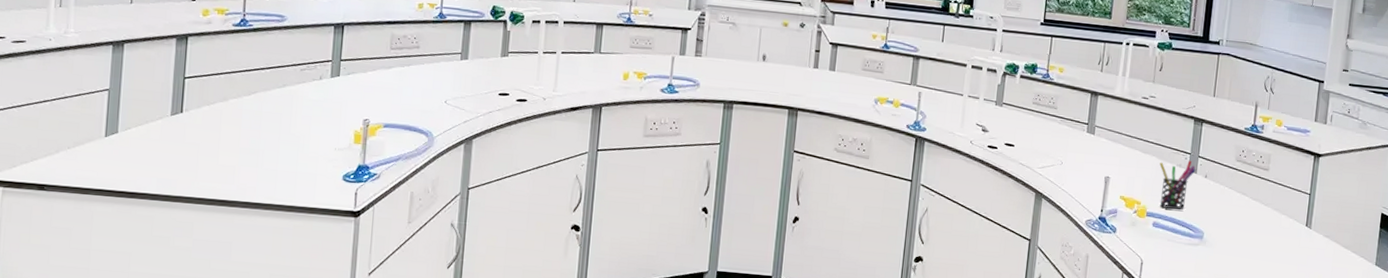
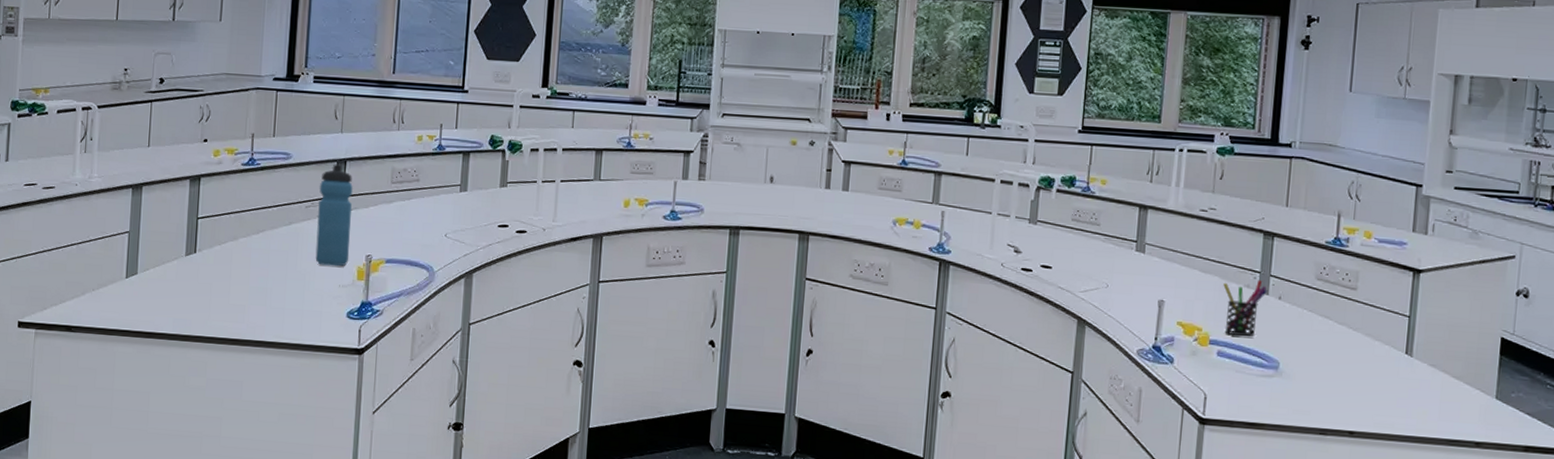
water bottle: none [310,28,351,130] -> present [315,164,353,267]

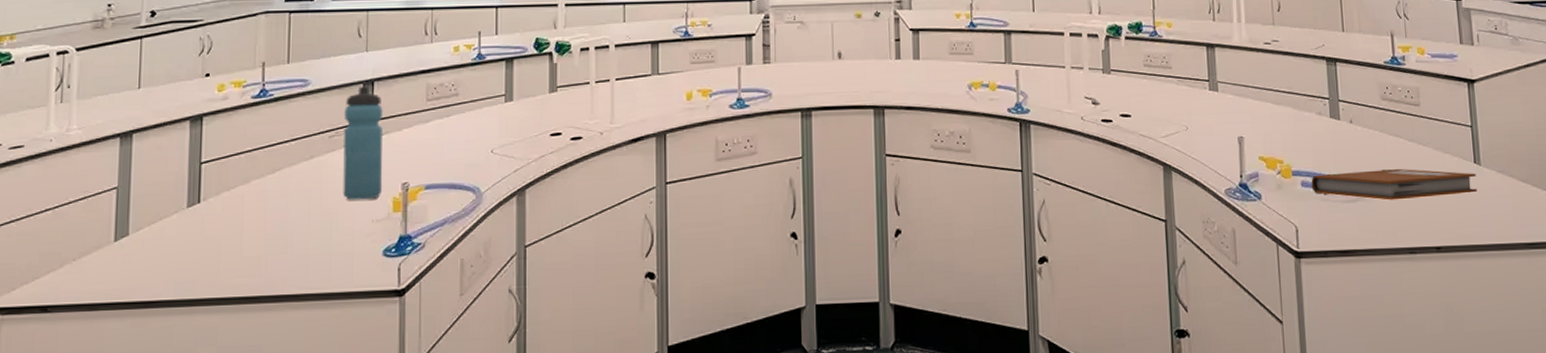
pen holder: present [1223,279,1267,336] -> none [1296,106,1339,164]
notebook: none [1227,346,1406,383] -> present [1311,168,1478,200]

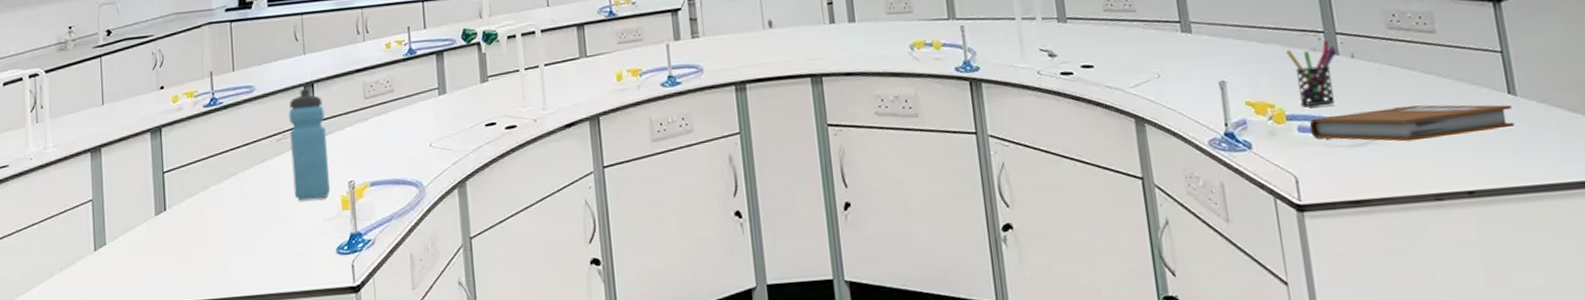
pen holder: none [1296,106,1339,164] -> present [1286,40,1337,106]

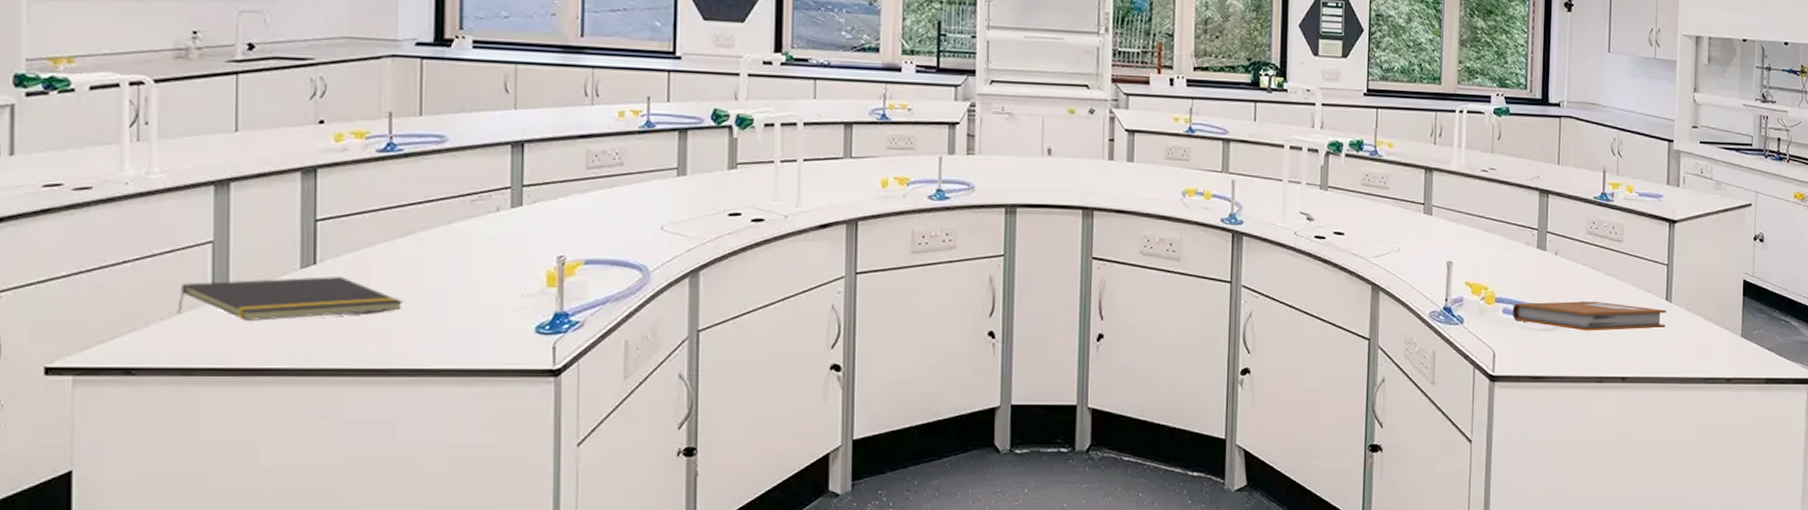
notepad: none [71,219,232,266] -> present [177,277,403,322]
water bottle: present [289,88,331,201] -> none [488,147,535,272]
pen holder: present [1286,40,1337,106] -> none [1505,236,1545,292]

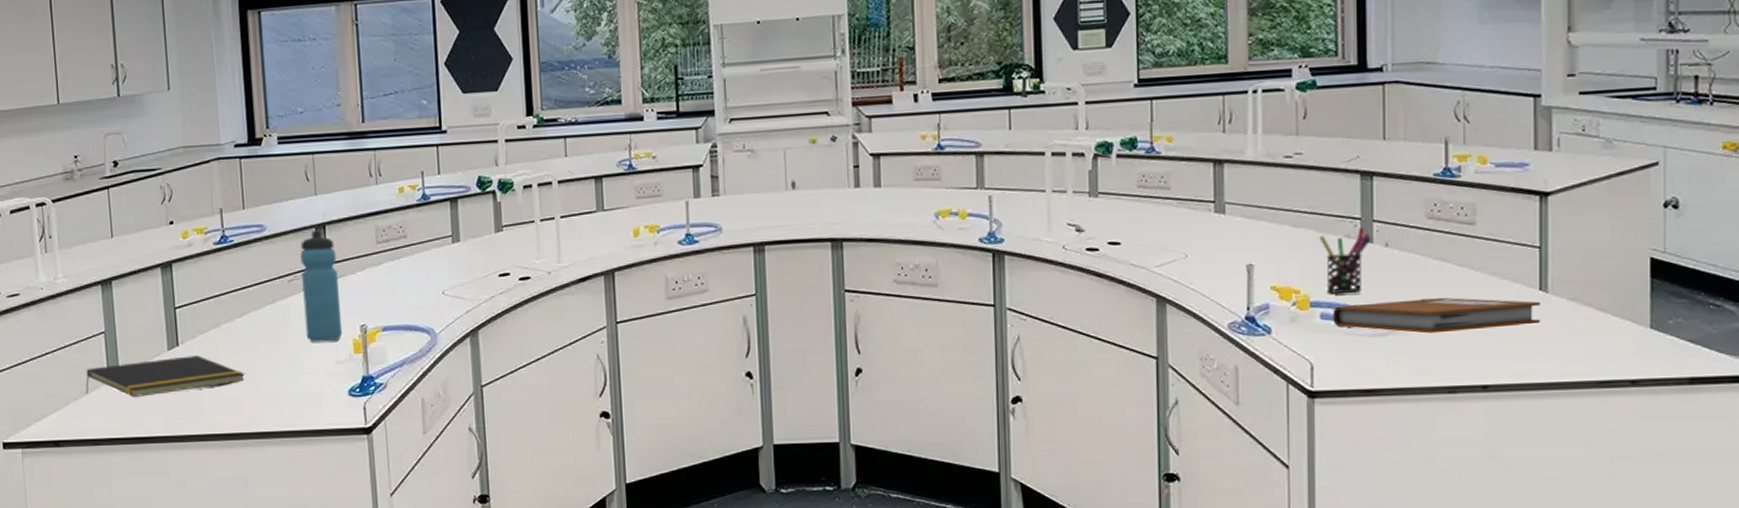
water bottle: none [488,147,535,272] -> present [300,230,343,342]
pen holder: none [1505,236,1545,292] -> present [1319,227,1371,293]

